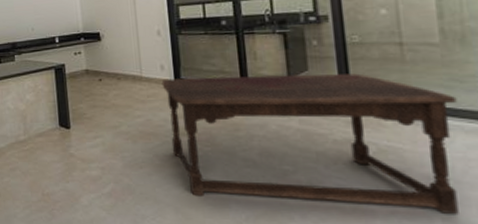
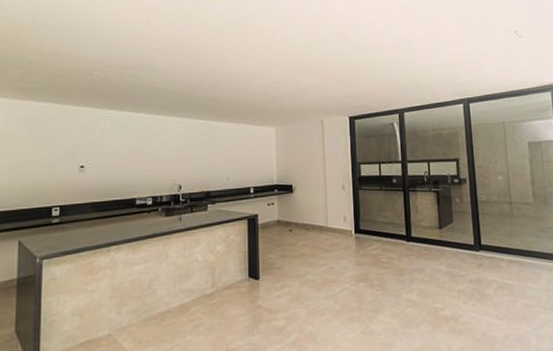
dining table: present [161,73,459,216] -> none [344,225,545,338]

